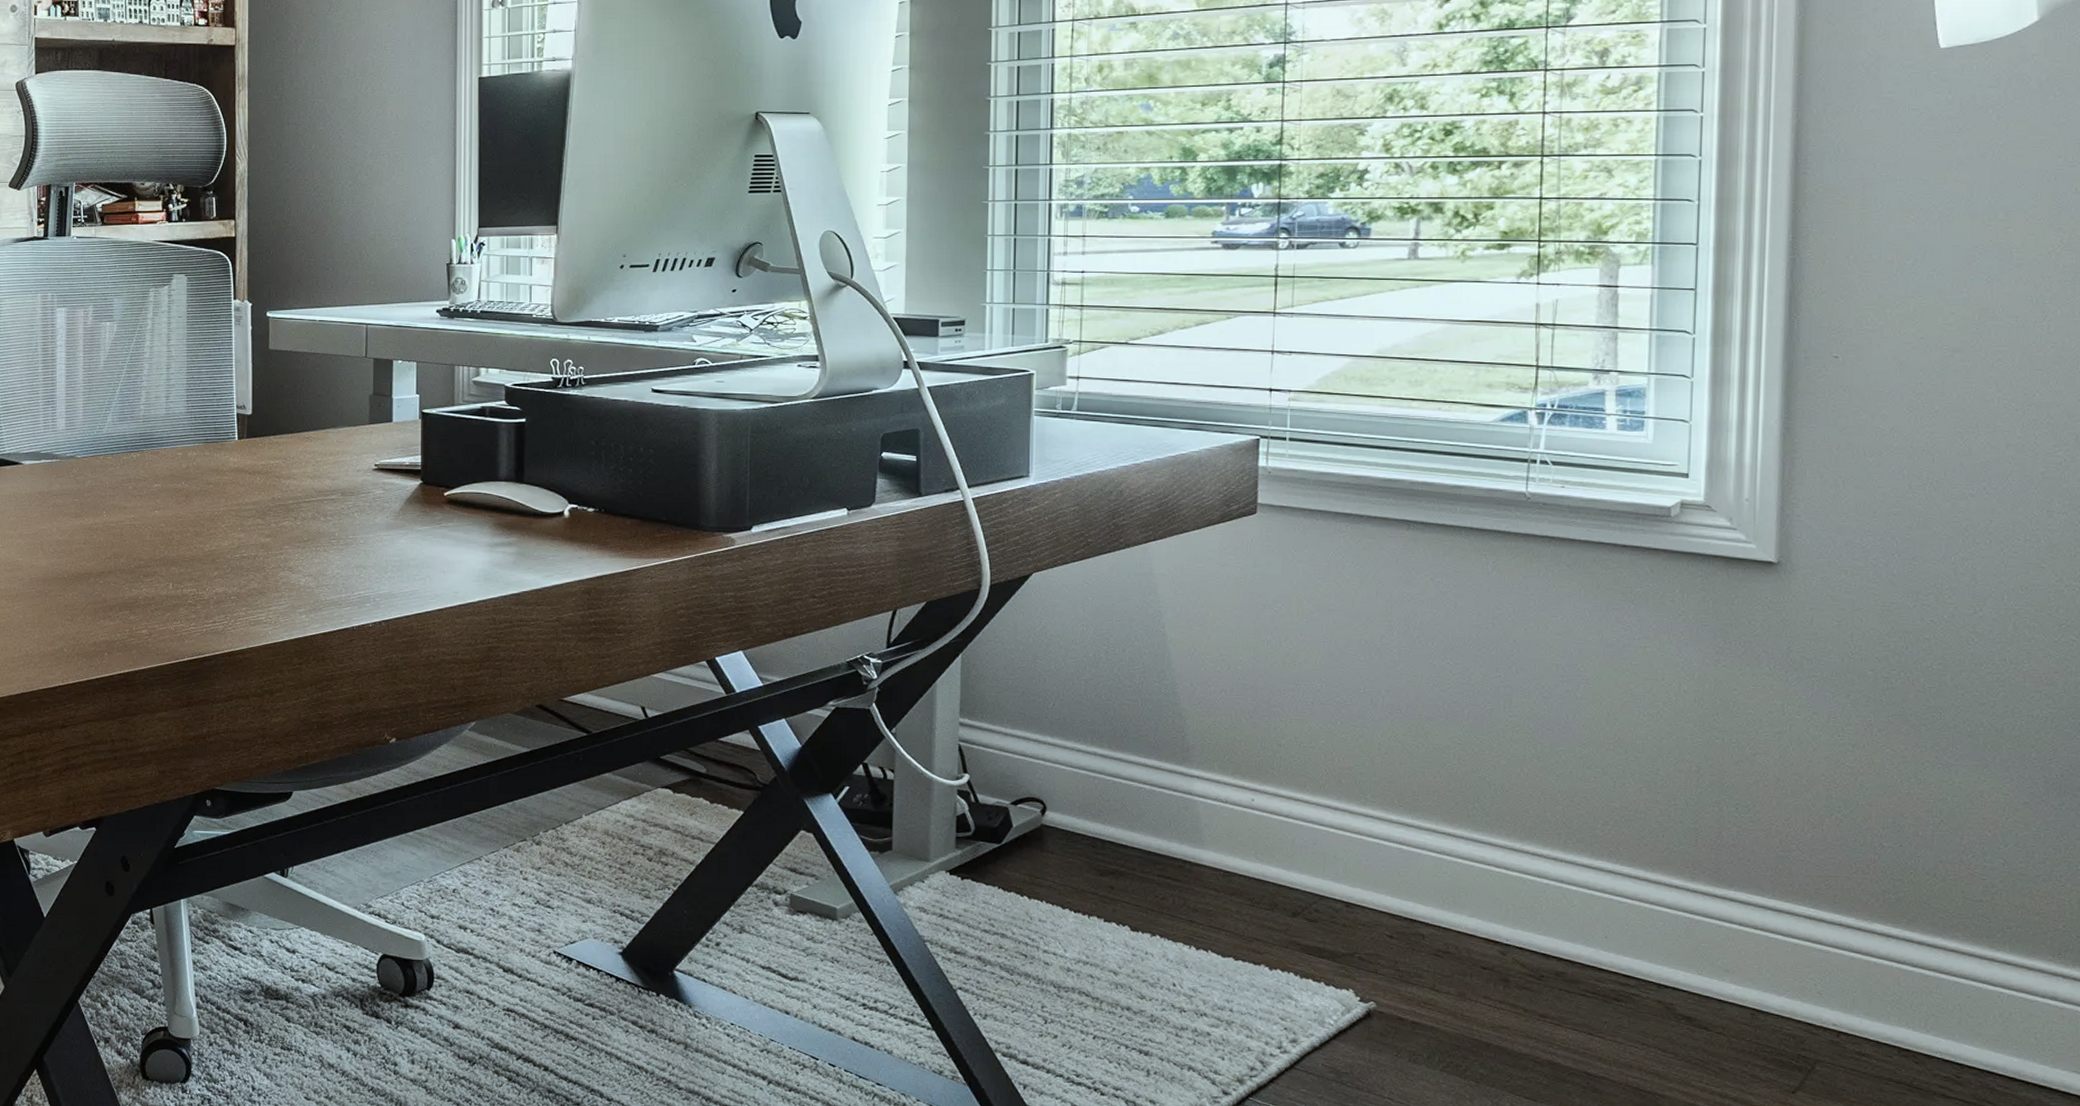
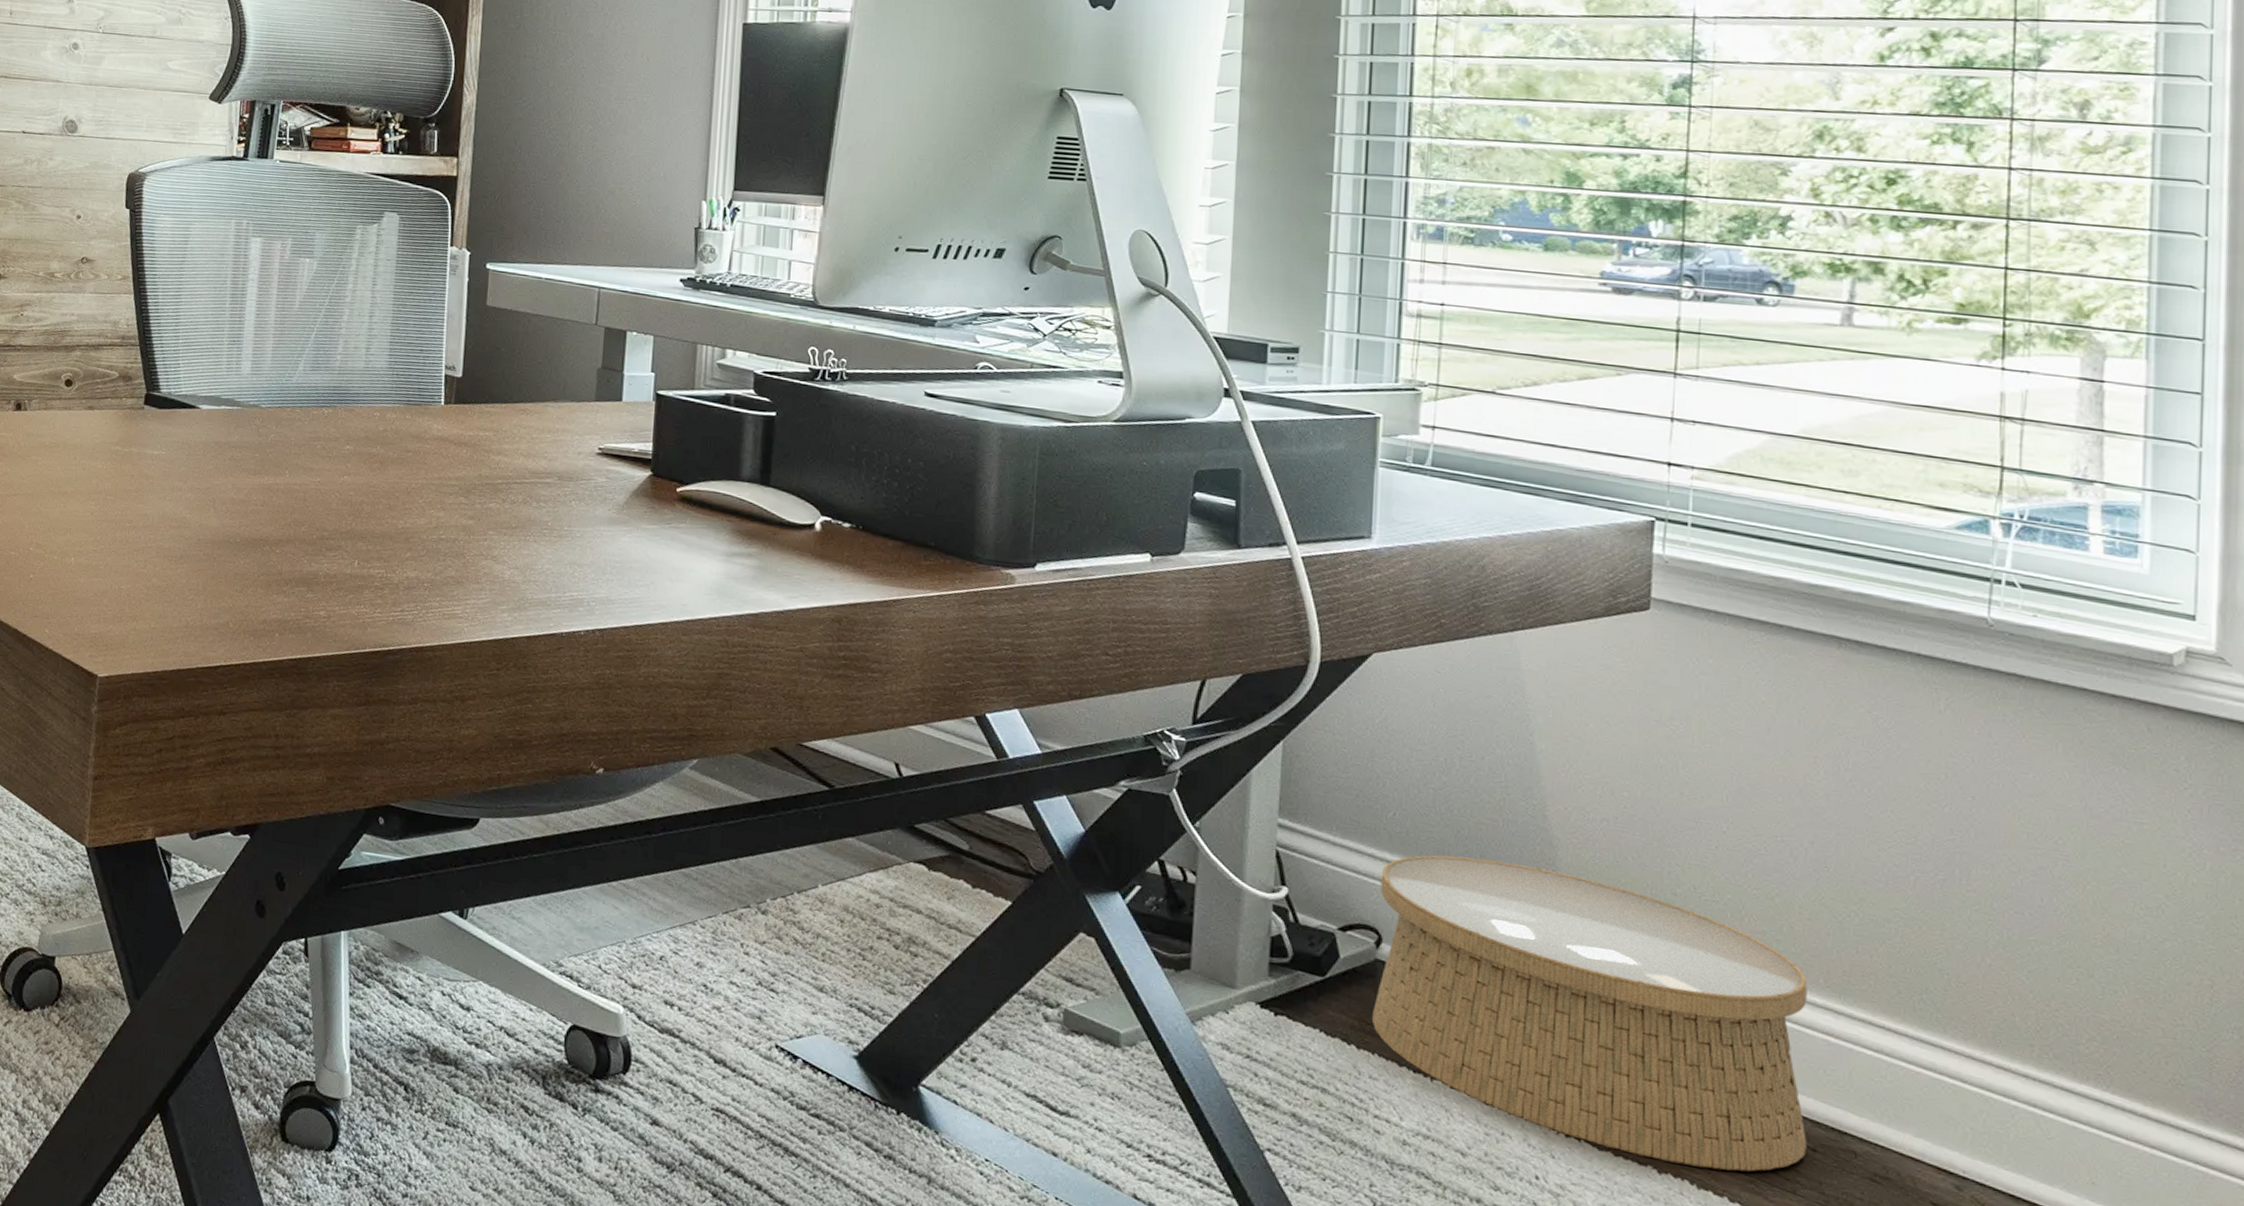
woven basket: none [1039,733,1385,962] -> present [1371,855,1807,1172]

